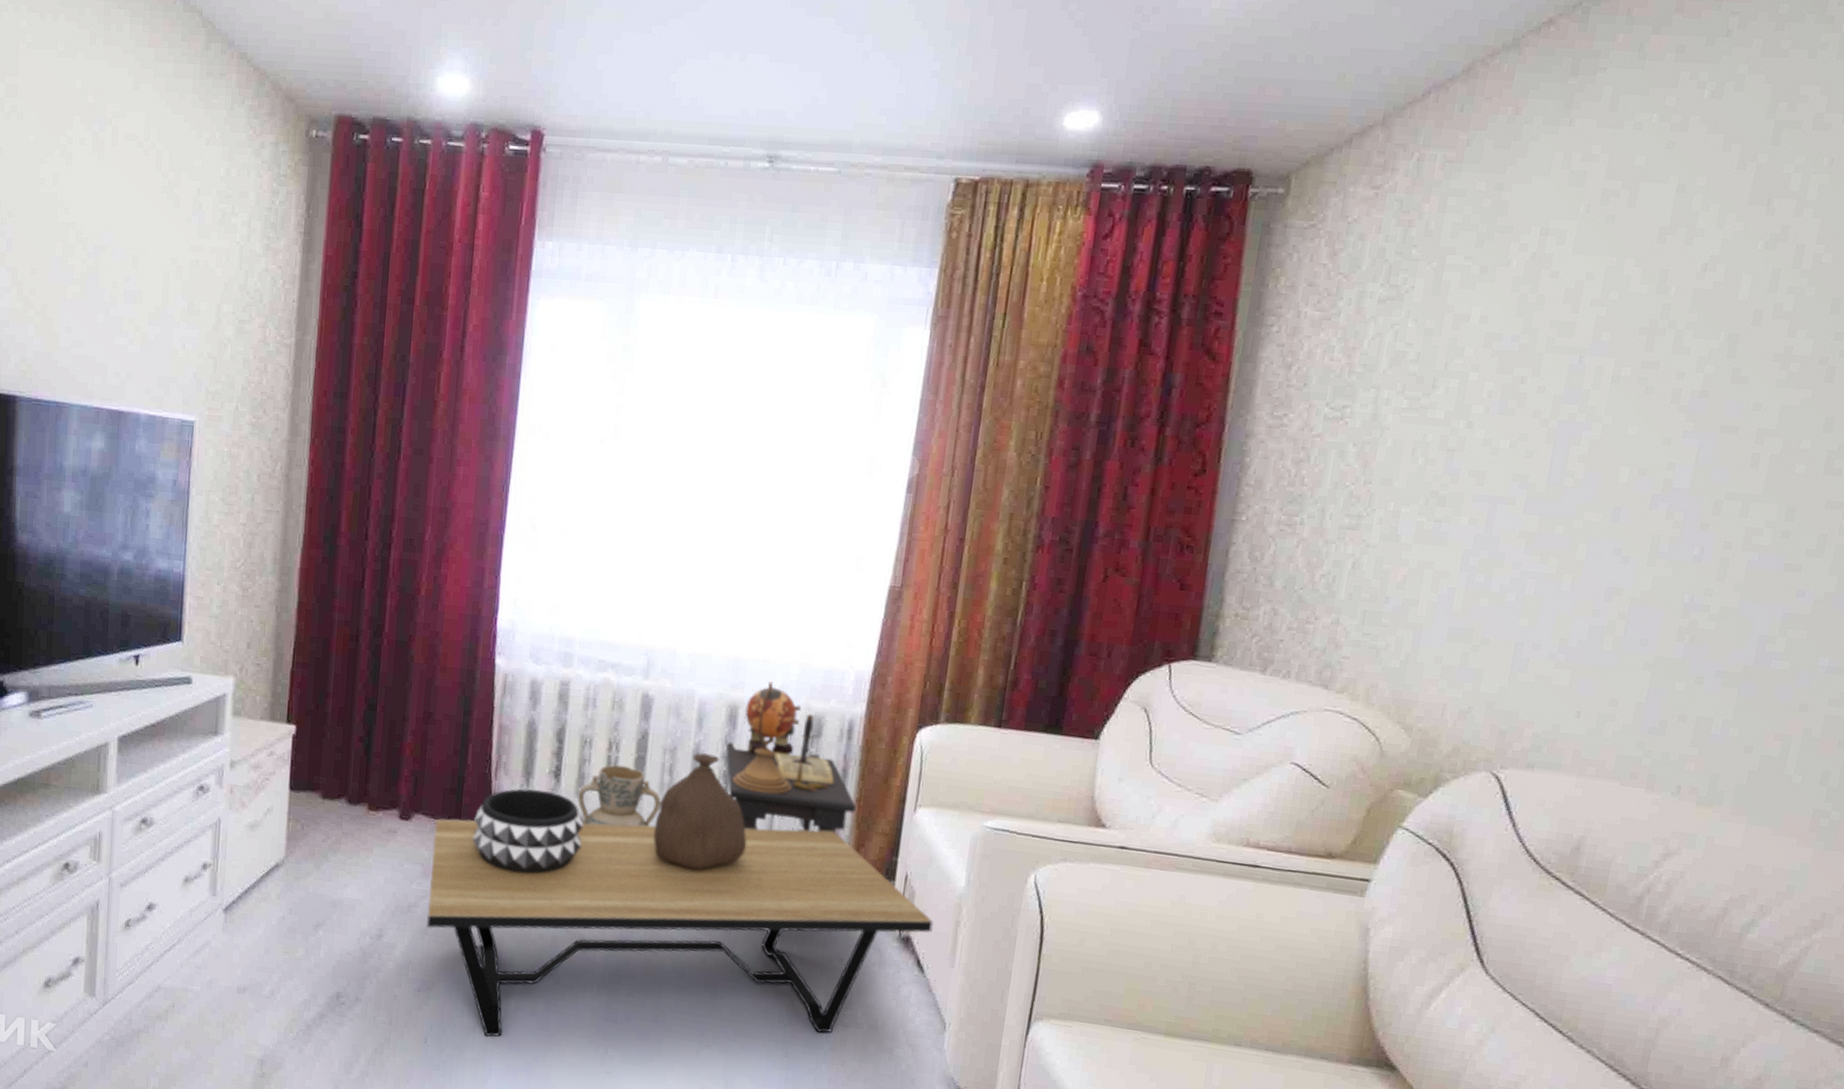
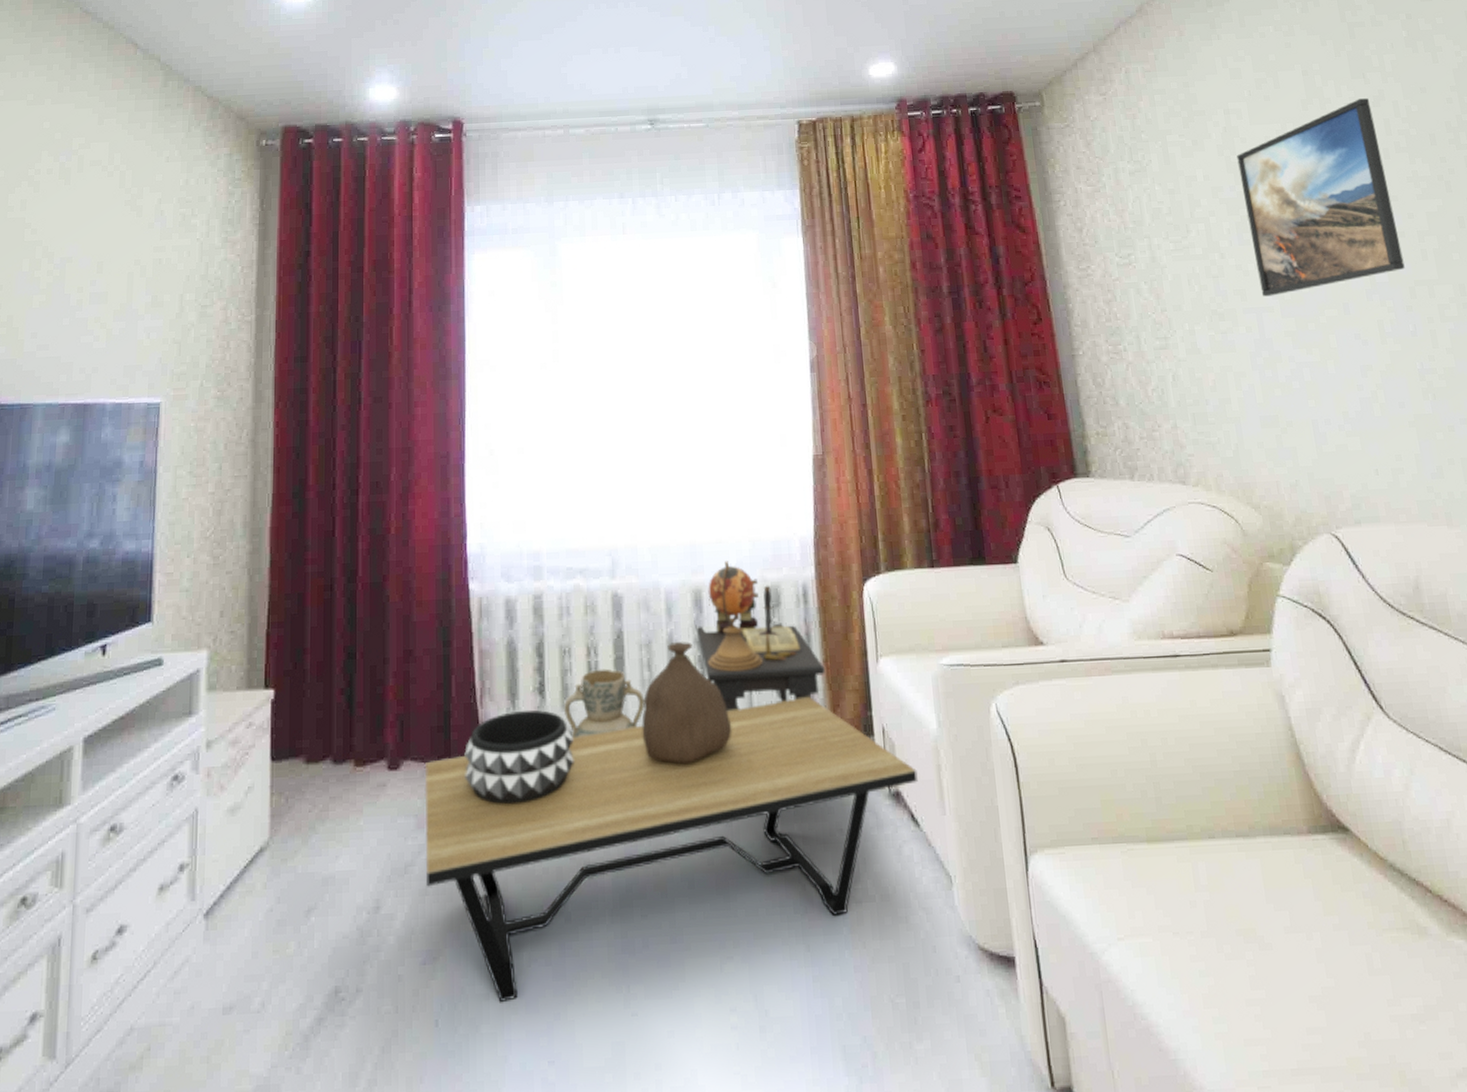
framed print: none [1505,235,1764,485] -> present [1237,98,1405,297]

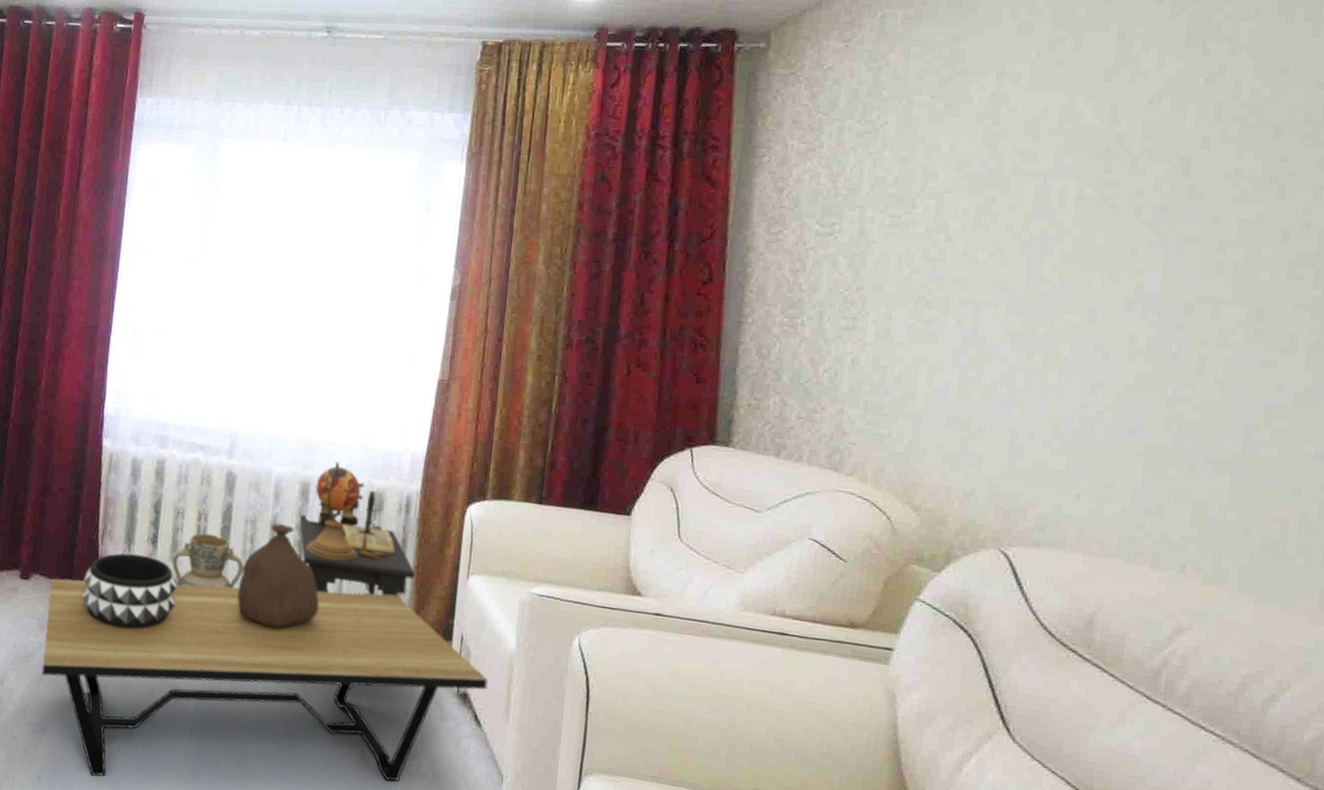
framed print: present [1237,98,1405,297] -> none [987,73,1203,291]

